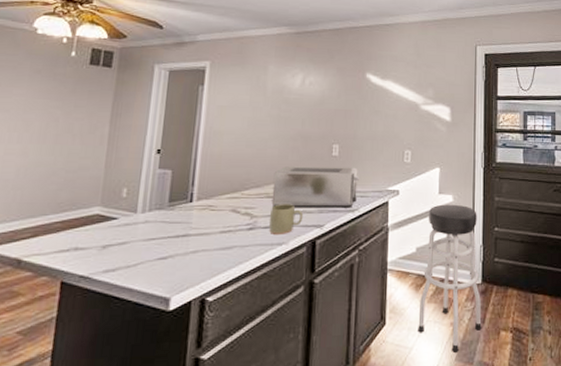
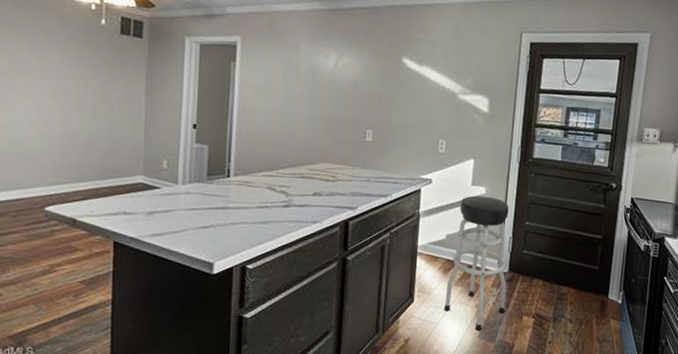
mug: present [269,204,304,234] -> none [303,184,337,213]
toaster: present [271,166,360,208] -> none [306,148,393,193]

